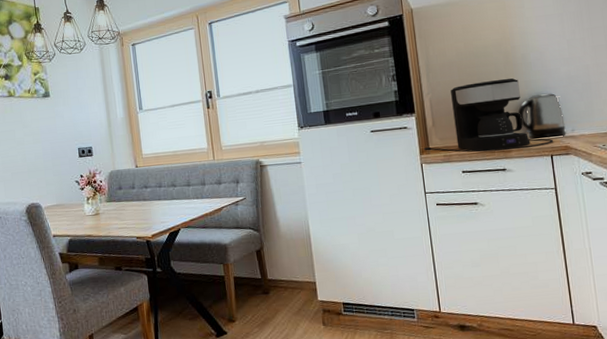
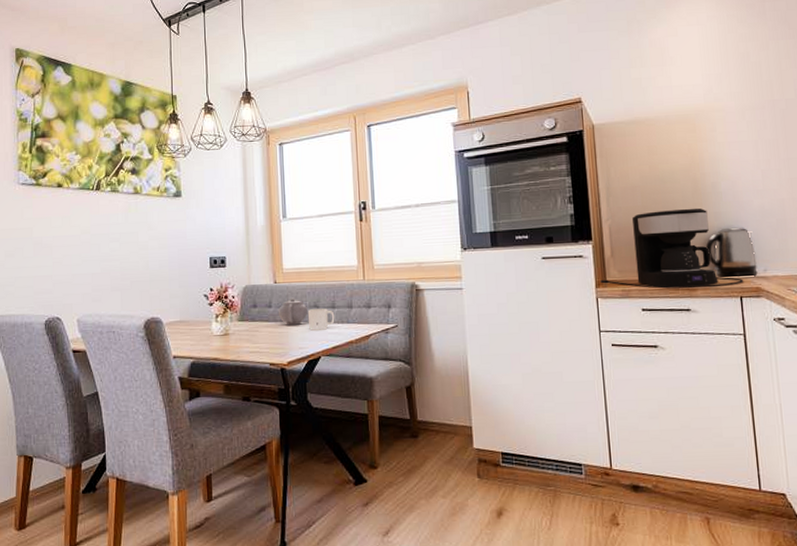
teapot: none [140,179,167,204] -> present [278,298,309,325]
mug: none [166,187,191,207] -> present [307,308,335,332]

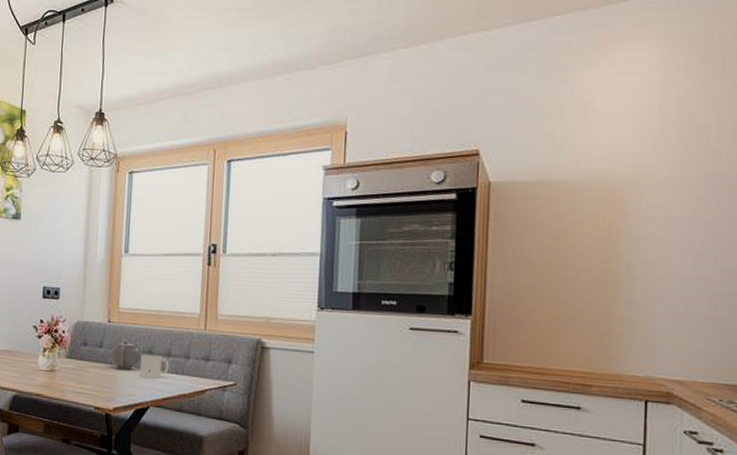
coffee maker: present [600,208,744,289] -> none [476,289,653,387]
kettle: present [705,227,758,278] -> none [609,318,672,378]

